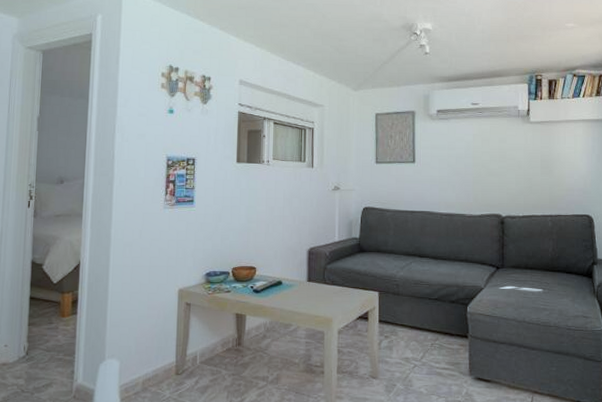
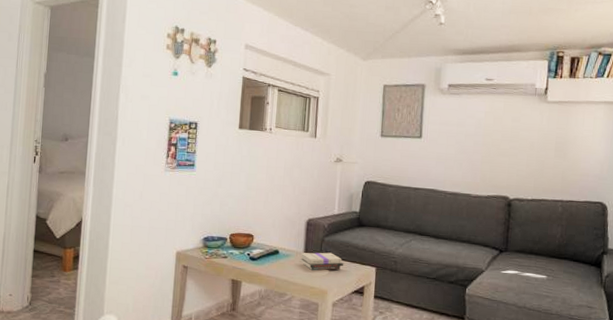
books: none [304,280,347,300] -> present [300,252,344,271]

